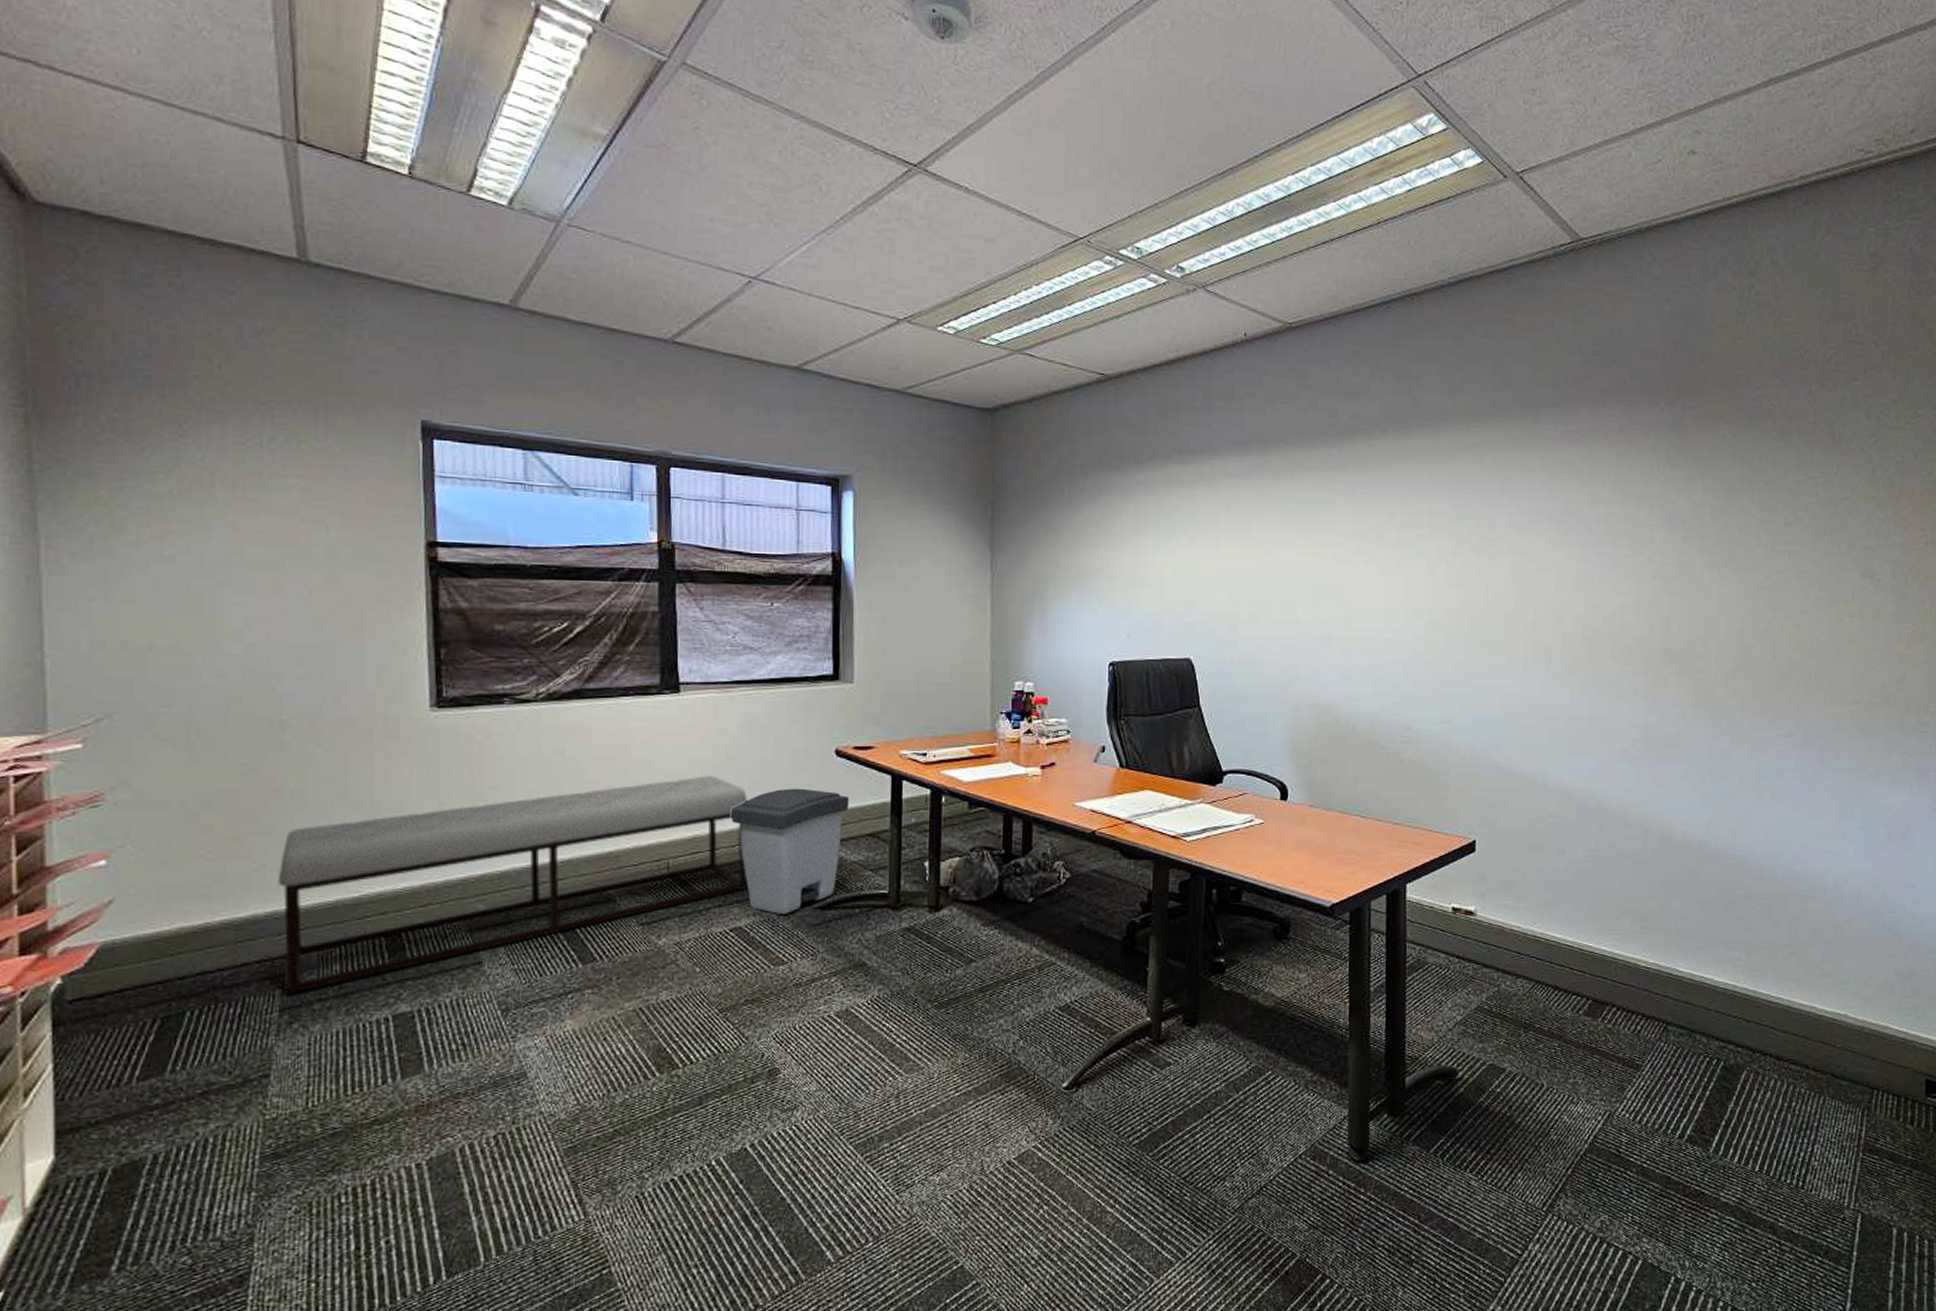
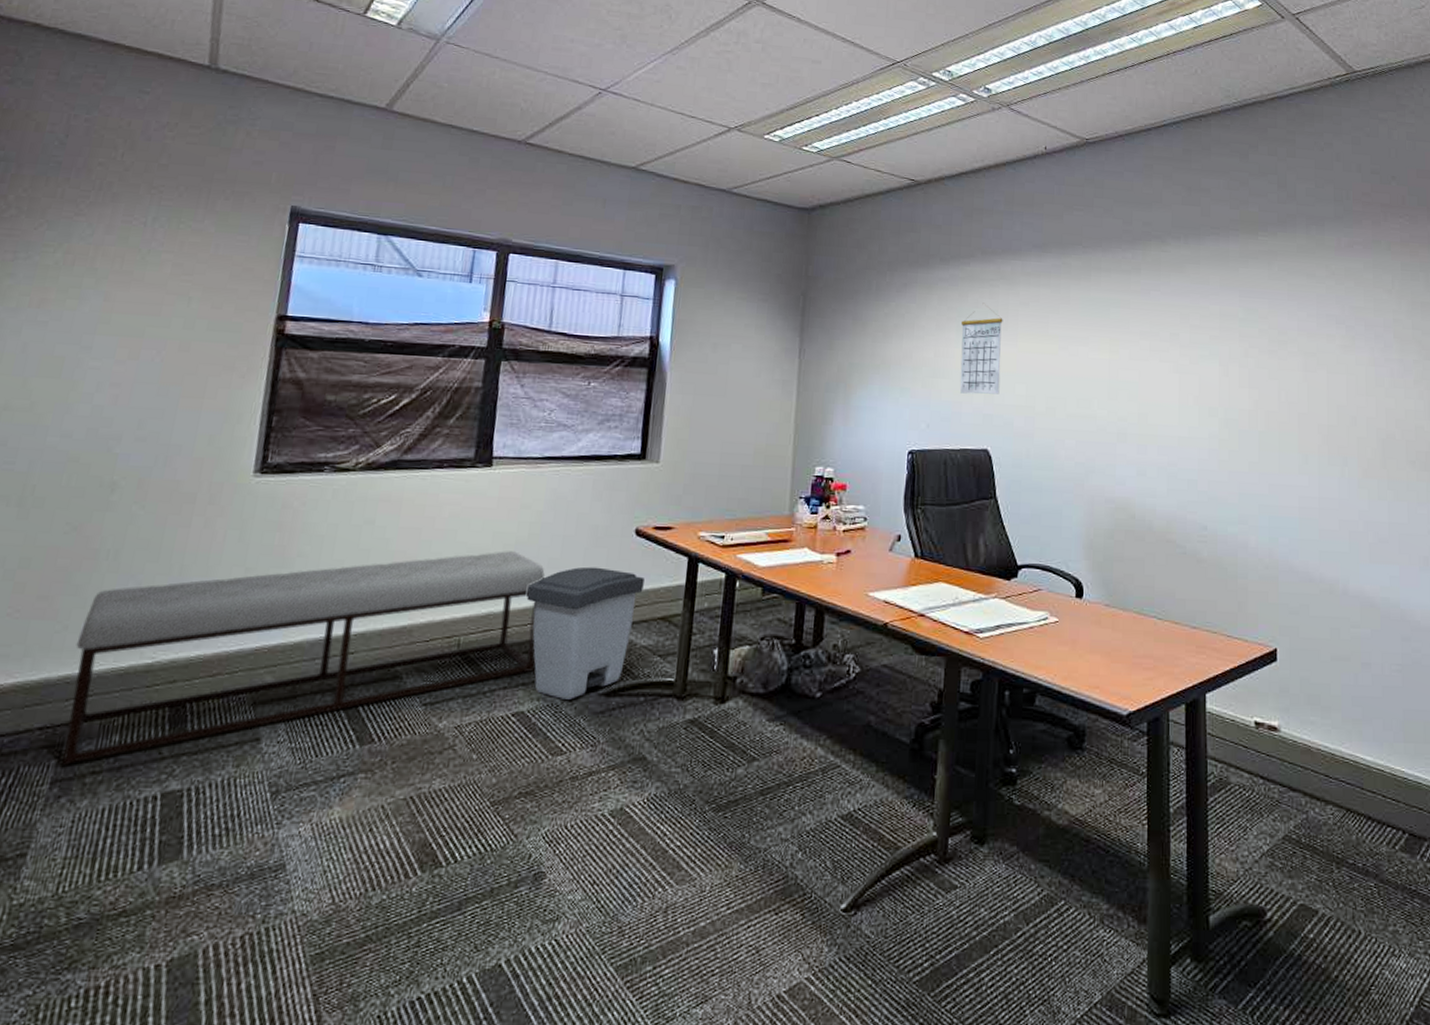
calendar: none [1159,506,1203,603] -> present [960,302,1003,395]

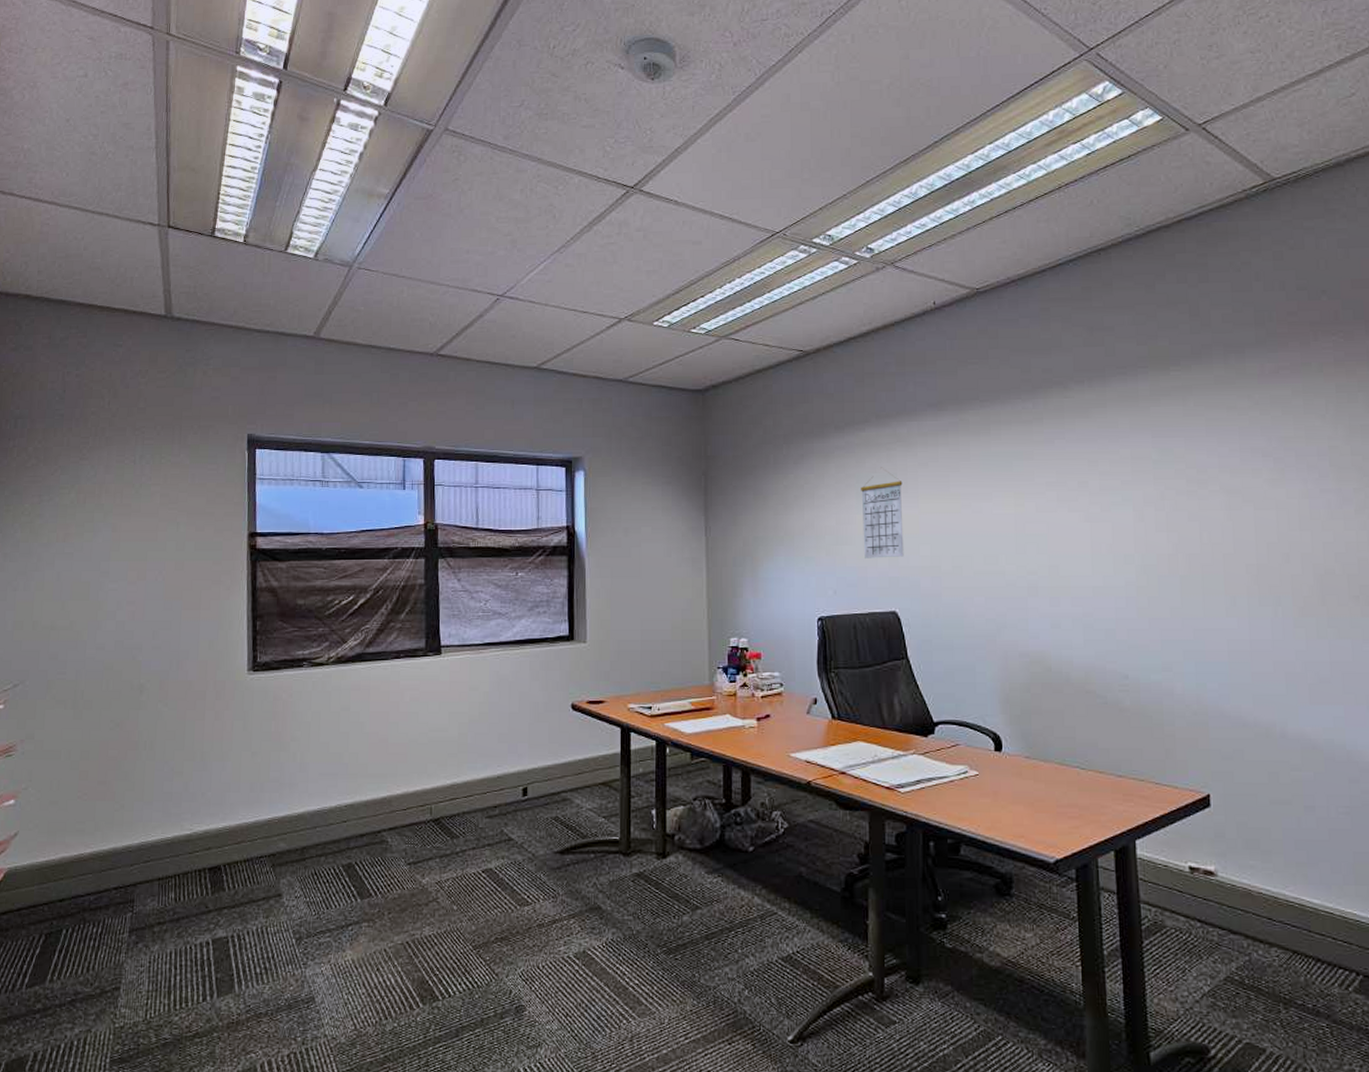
bench: present [62,551,545,765] -> none [132,729,497,917]
trash can: present [526,566,645,700] -> none [482,740,584,857]

